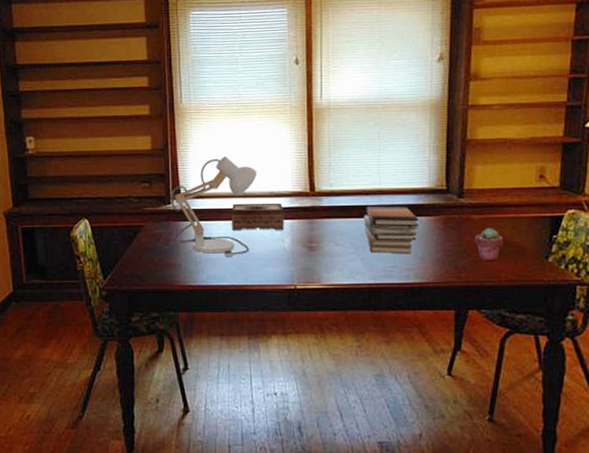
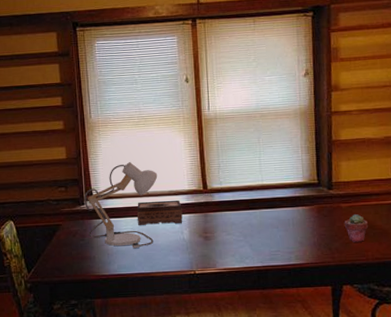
book stack: present [363,206,420,254] -> none [249,198,297,240]

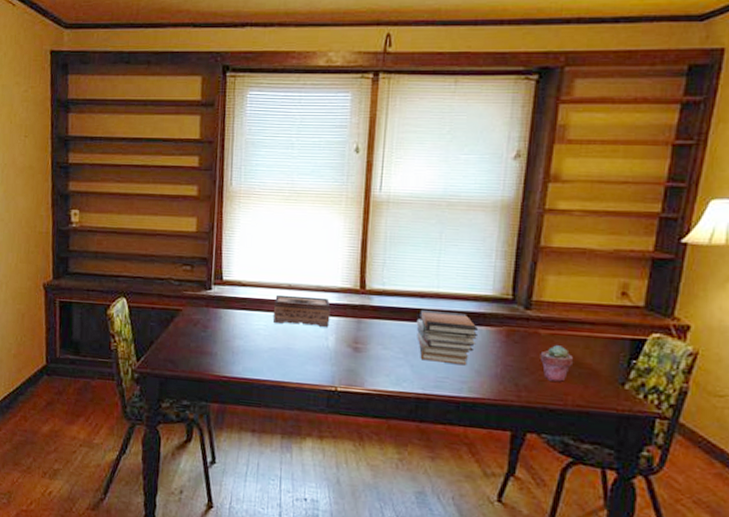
desk lamp: present [84,162,158,249] -> none [211,245,305,351]
book stack: none [249,198,297,240] -> present [416,310,479,366]

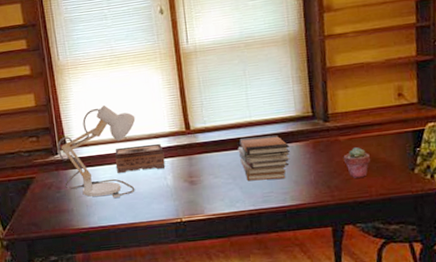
desk lamp: none [211,245,305,351] -> present [57,105,136,199]

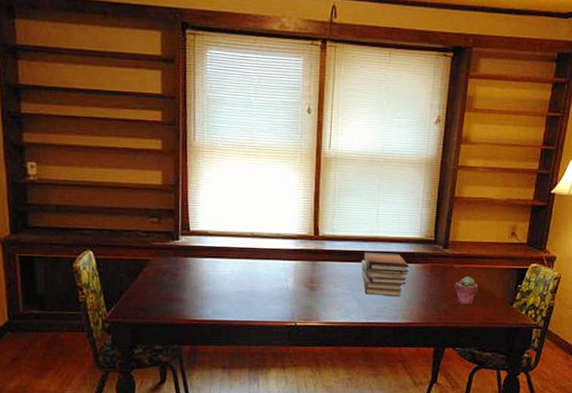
desk lamp: present [57,105,136,199] -> none [179,197,266,294]
tissue box: present [115,143,166,173] -> none [238,242,289,270]

